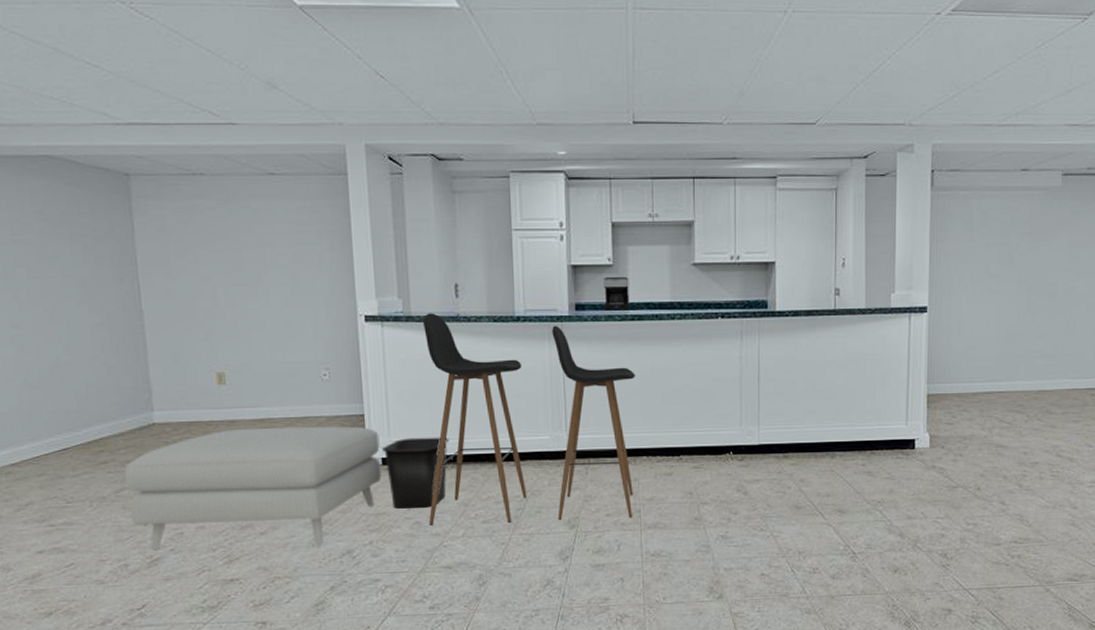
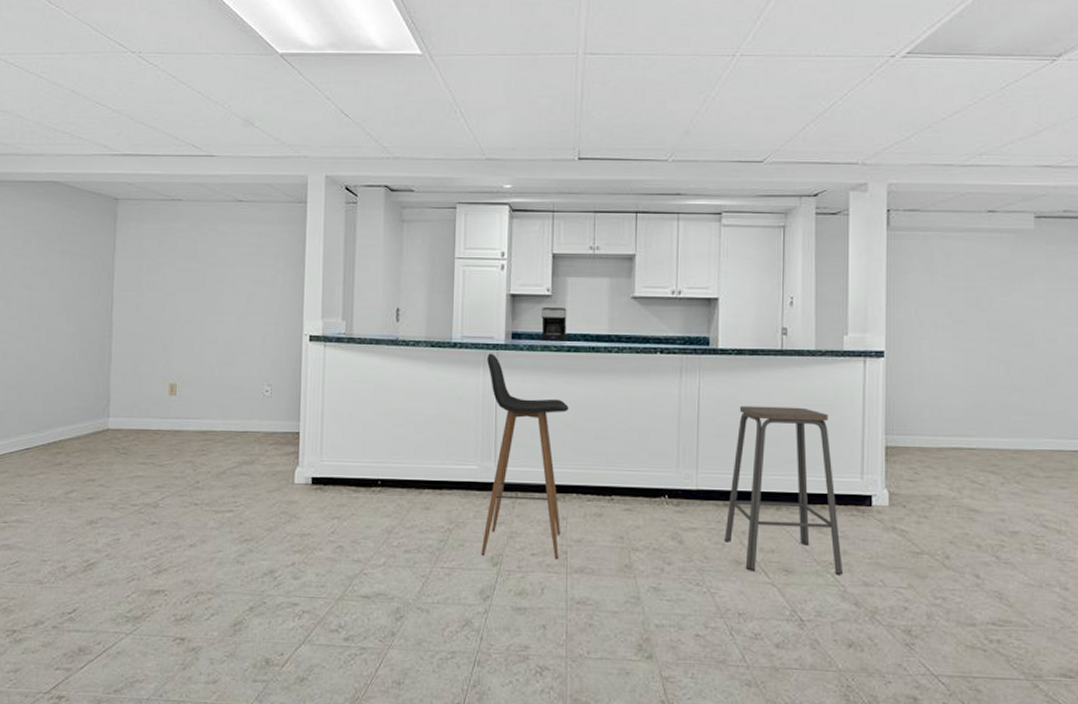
ottoman: present [124,426,382,551] -> none [75,439,312,562]
waste bin: present [381,437,449,509] -> none [312,458,378,532]
bar stool: present [422,313,527,525] -> none [351,335,455,555]
bar stool: none [785,363,889,514] -> present [724,405,842,575]

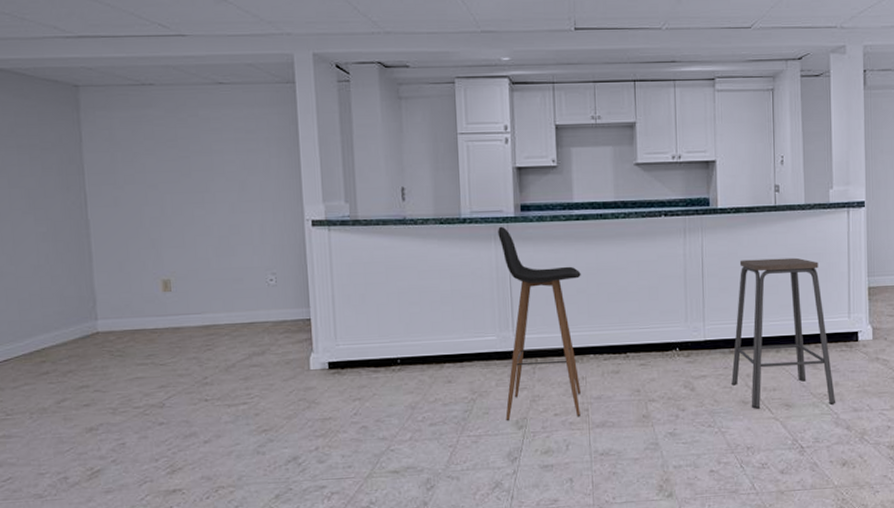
coffee maker: present [535,308,580,342] -> none [544,178,587,211]

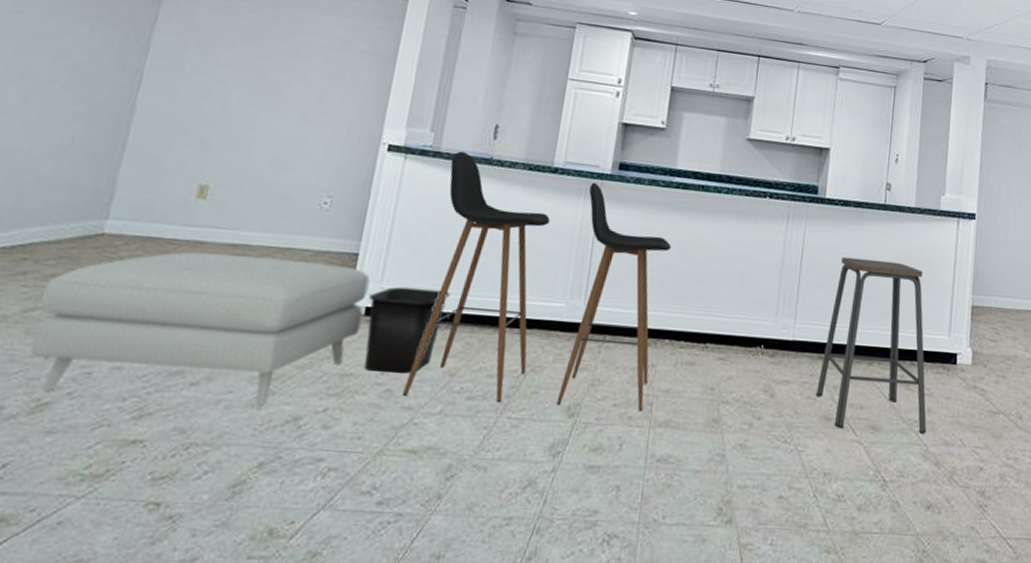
ottoman: none [66,331,328,462] -> present [29,251,370,406]
waste bin: none [328,339,396,413] -> present [364,286,450,374]
bar stool: none [369,216,475,429] -> present [402,151,550,404]

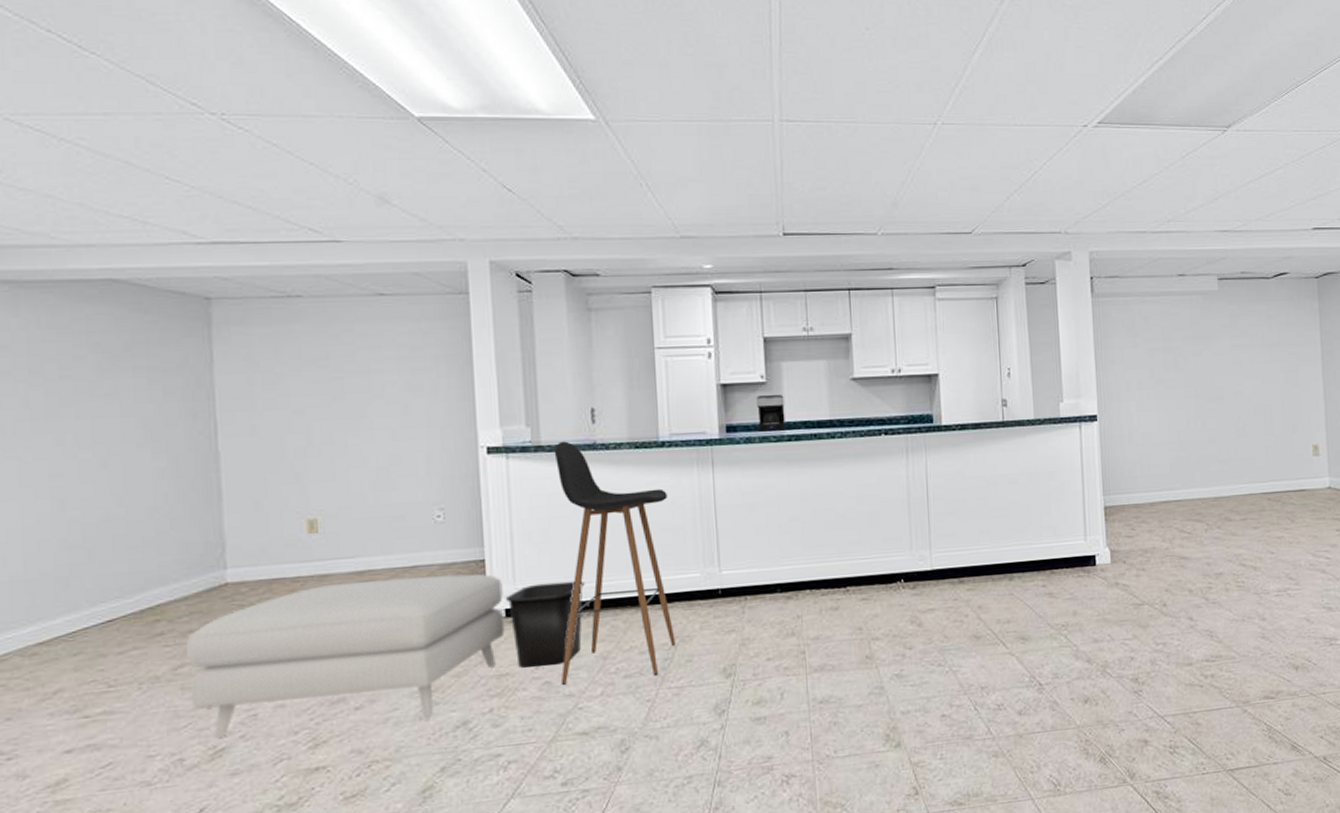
bar stool: present [556,182,671,412] -> none [701,449,796,669]
coffee maker: none [644,140,690,179] -> present [752,395,800,432]
bar stool: present [816,256,927,434] -> none [962,477,1074,644]

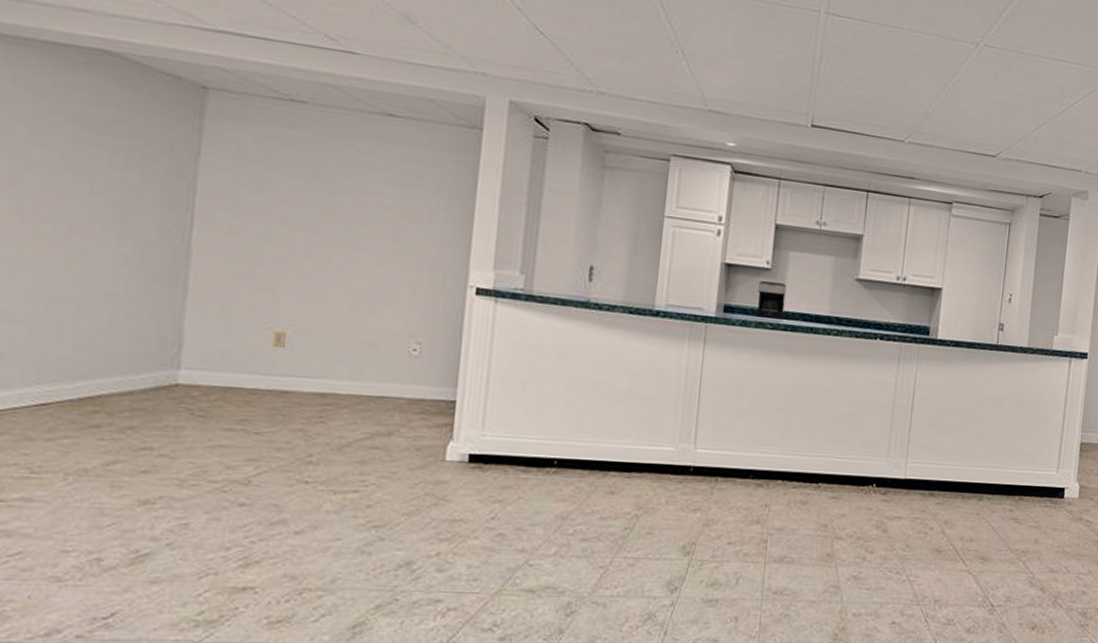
ottoman: present [185,574,505,739] -> none [119,401,471,552]
waste bin: present [505,581,585,668] -> none [470,433,556,518]
bar stool: present [554,441,676,685] -> none [514,294,654,544]

